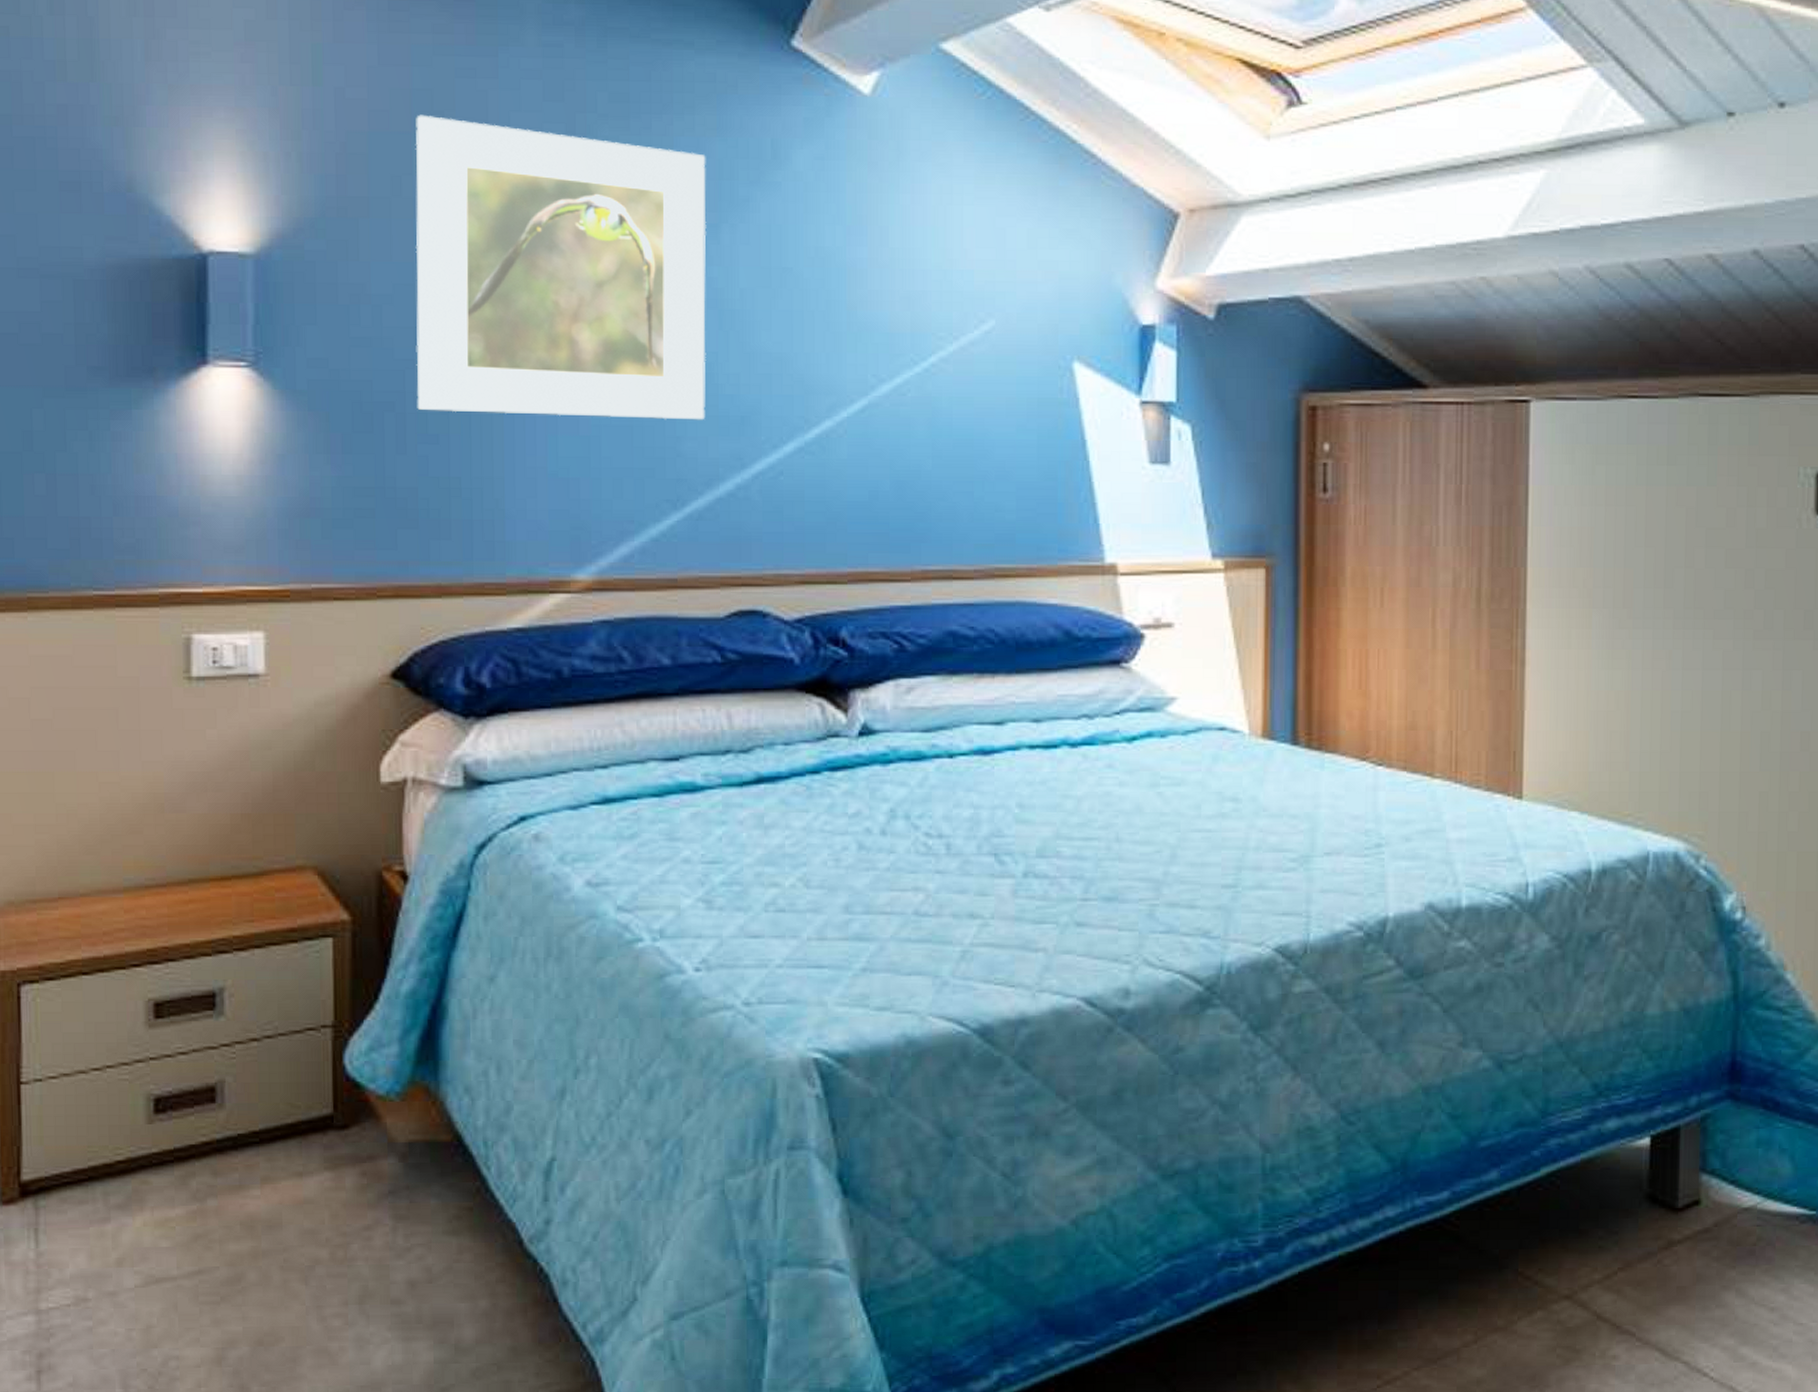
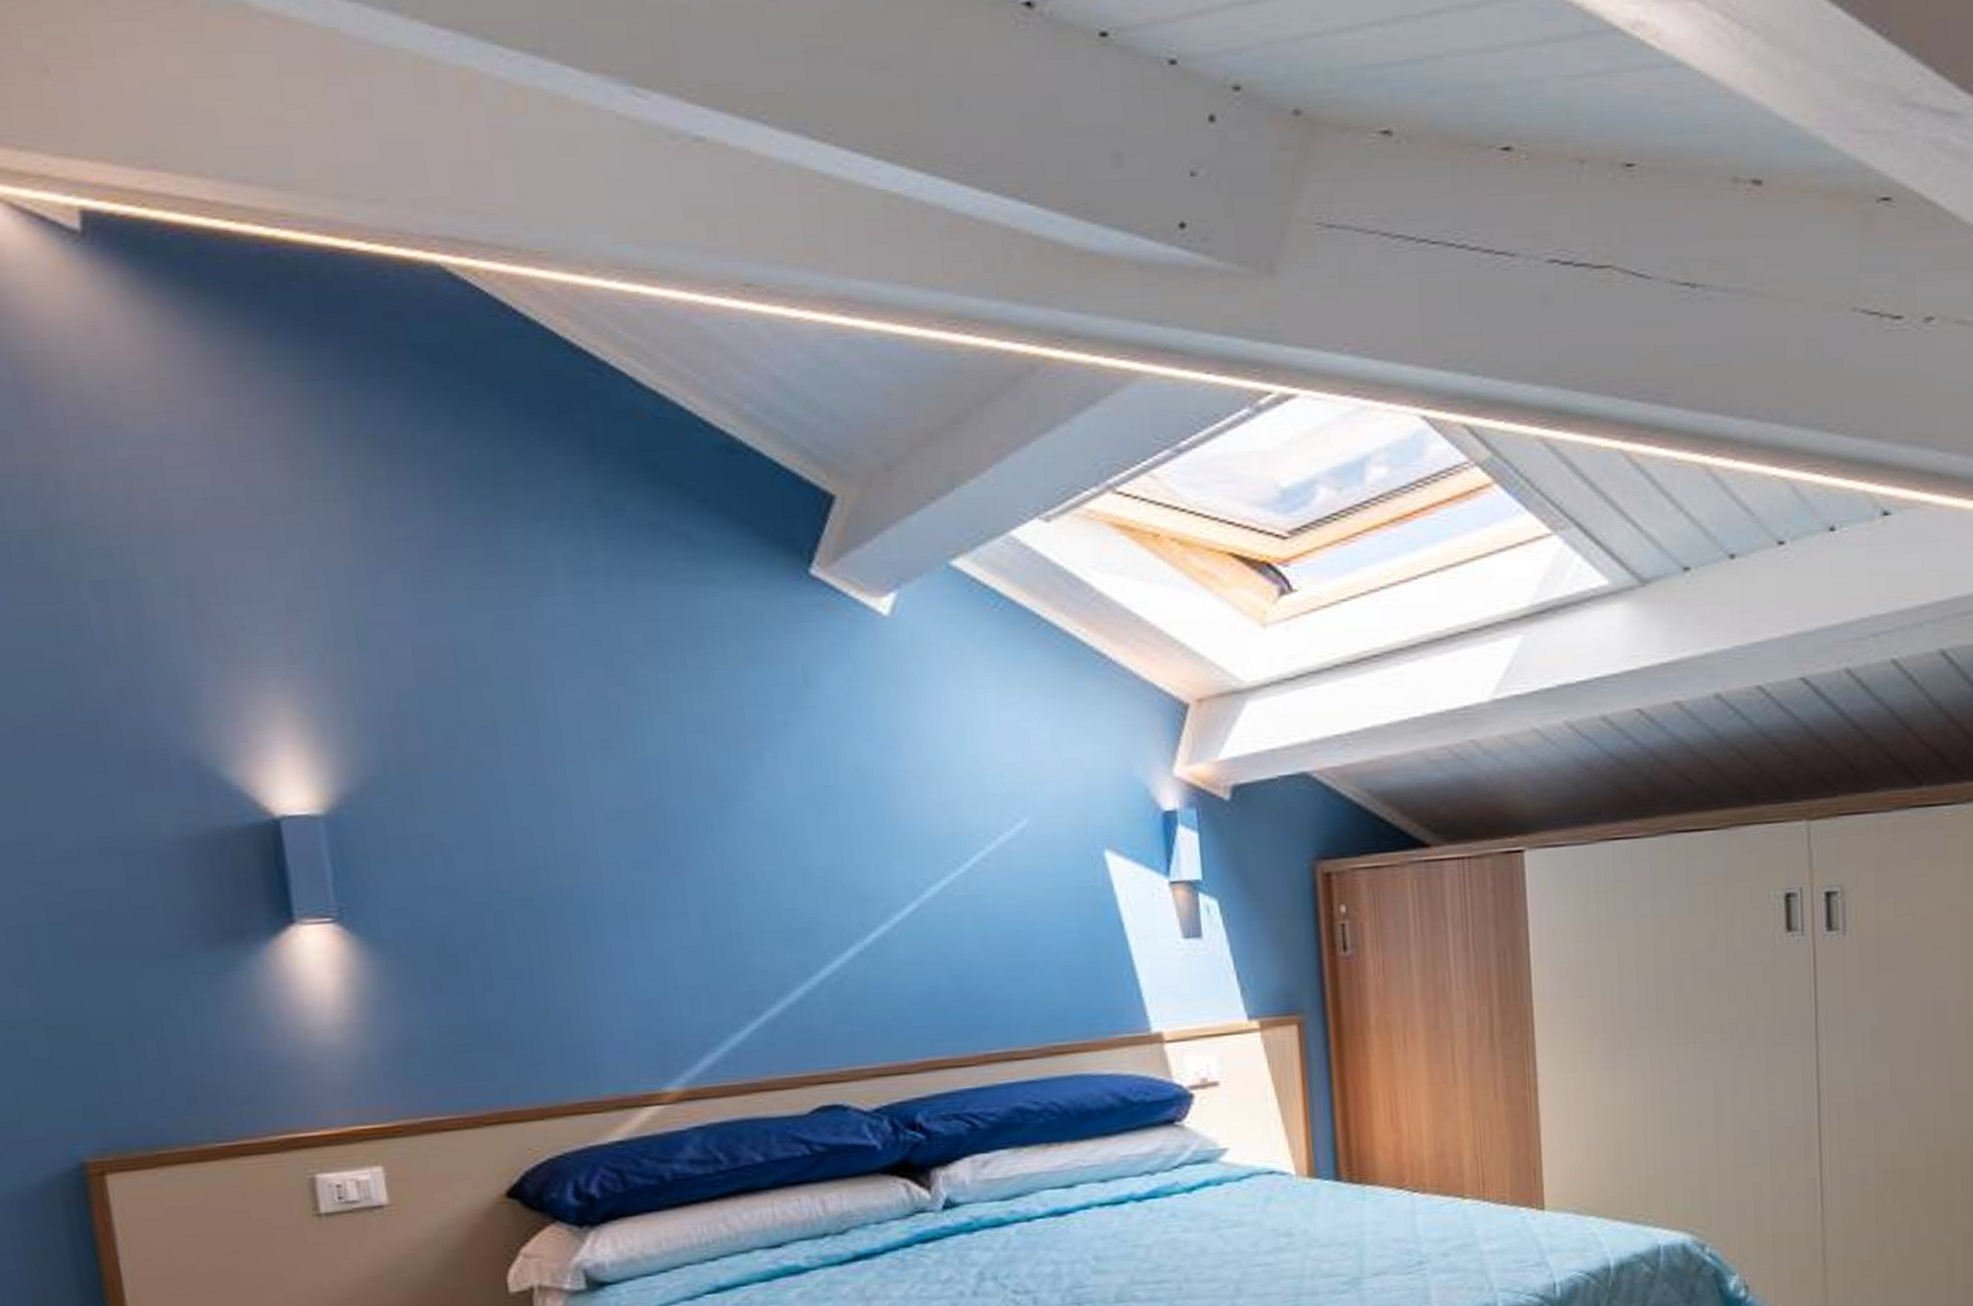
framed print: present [415,114,707,420] -> none [461,669,770,949]

